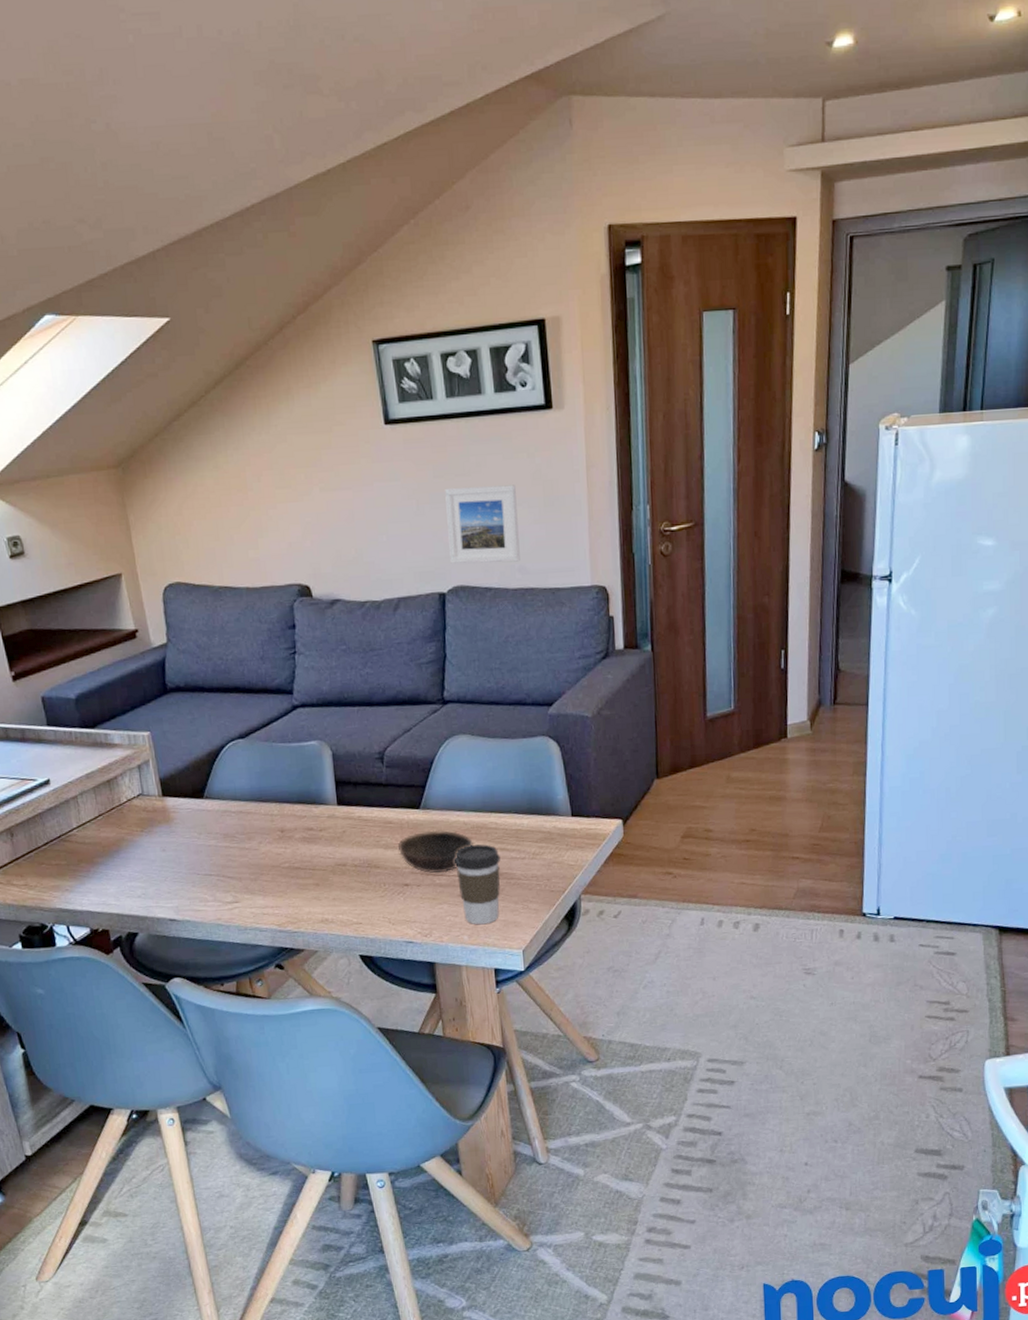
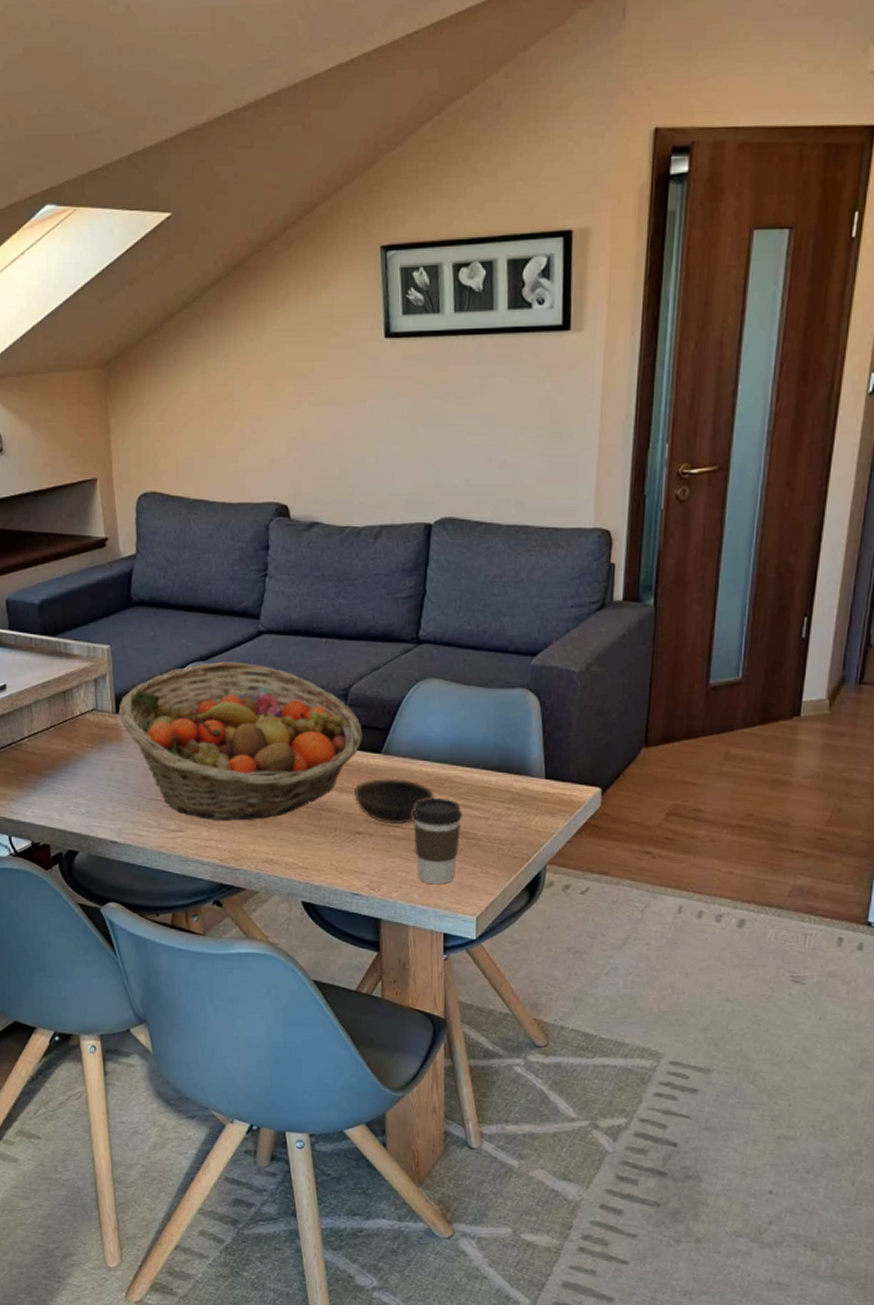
fruit basket: none [164,736,401,888] -> present [118,661,362,821]
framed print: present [445,484,520,564] -> none [441,410,520,496]

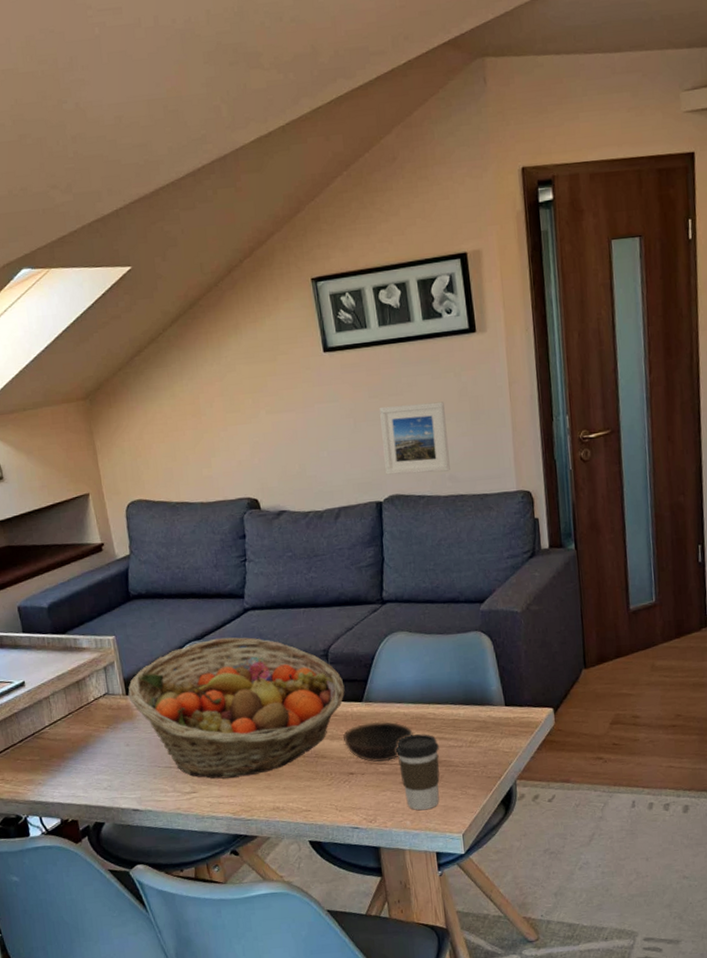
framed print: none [441,410,520,496] -> present [379,401,450,475]

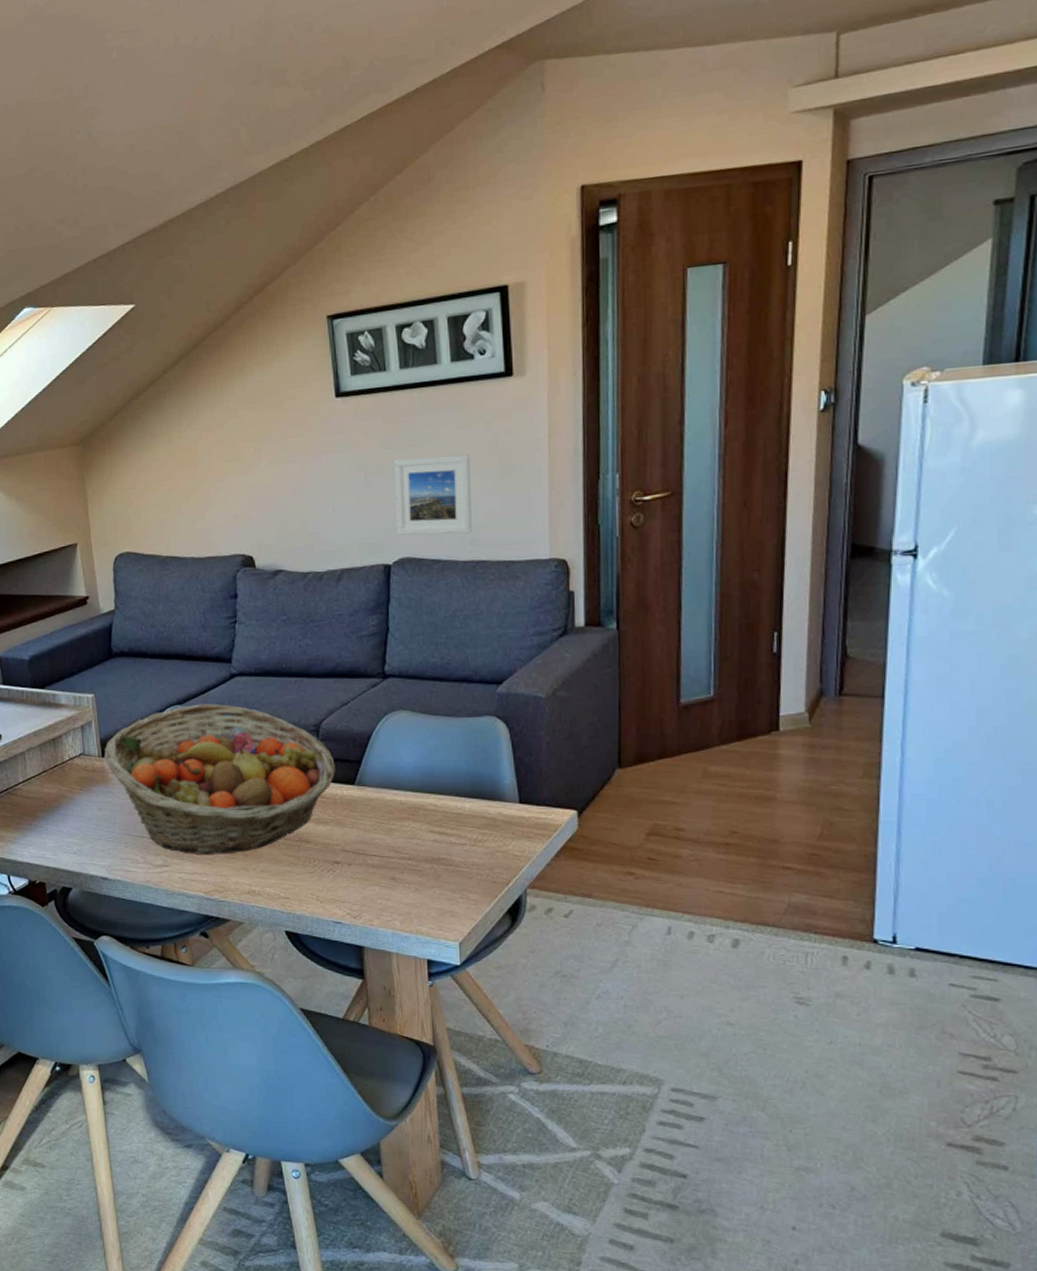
bowl: present [343,721,413,762] -> none [331,808,410,853]
coffee cup: present [396,734,440,811] -> none [389,826,438,912]

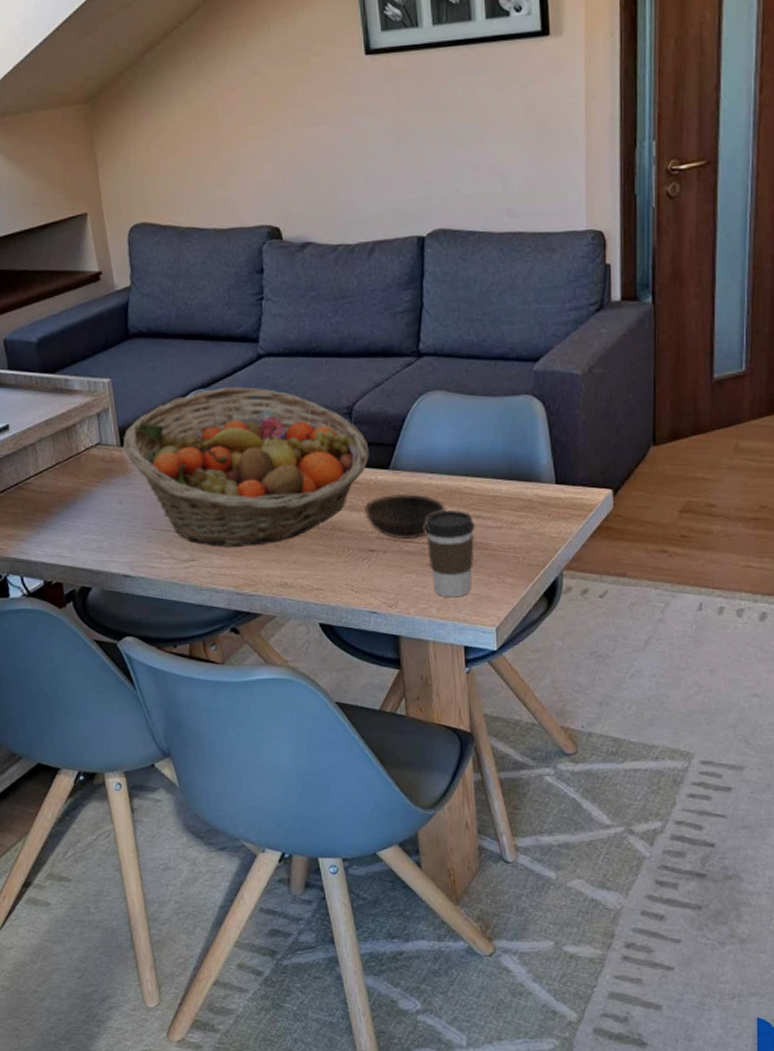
bowl: none [331,808,410,853] -> present [365,493,446,540]
coffee cup: none [389,826,438,912] -> present [425,510,475,598]
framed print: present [395,454,472,536] -> none [428,119,508,205]

